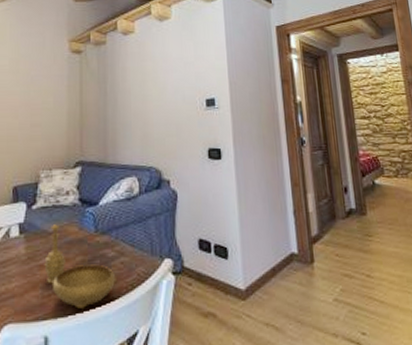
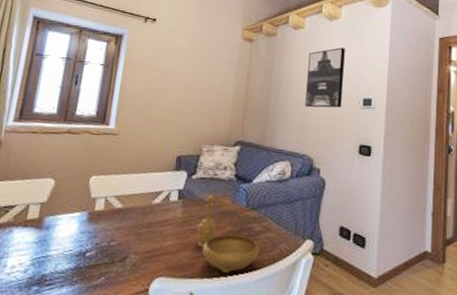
wall art: none [142,48,185,116] -> present [305,47,345,108]

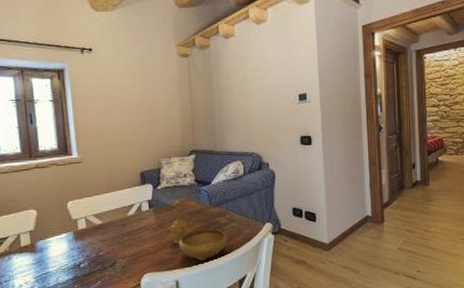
wall art: present [305,47,345,108] -> none [242,49,280,111]

